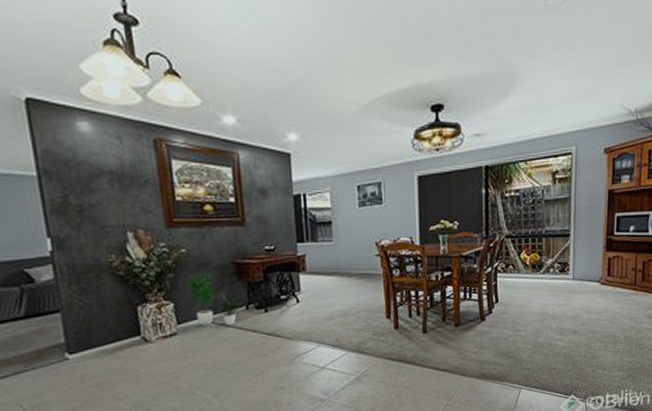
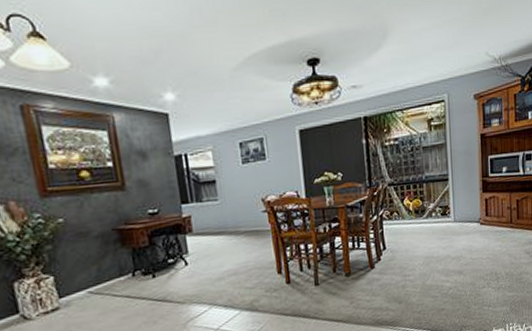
potted plant: present [187,272,241,326] -> none [66,241,127,298]

